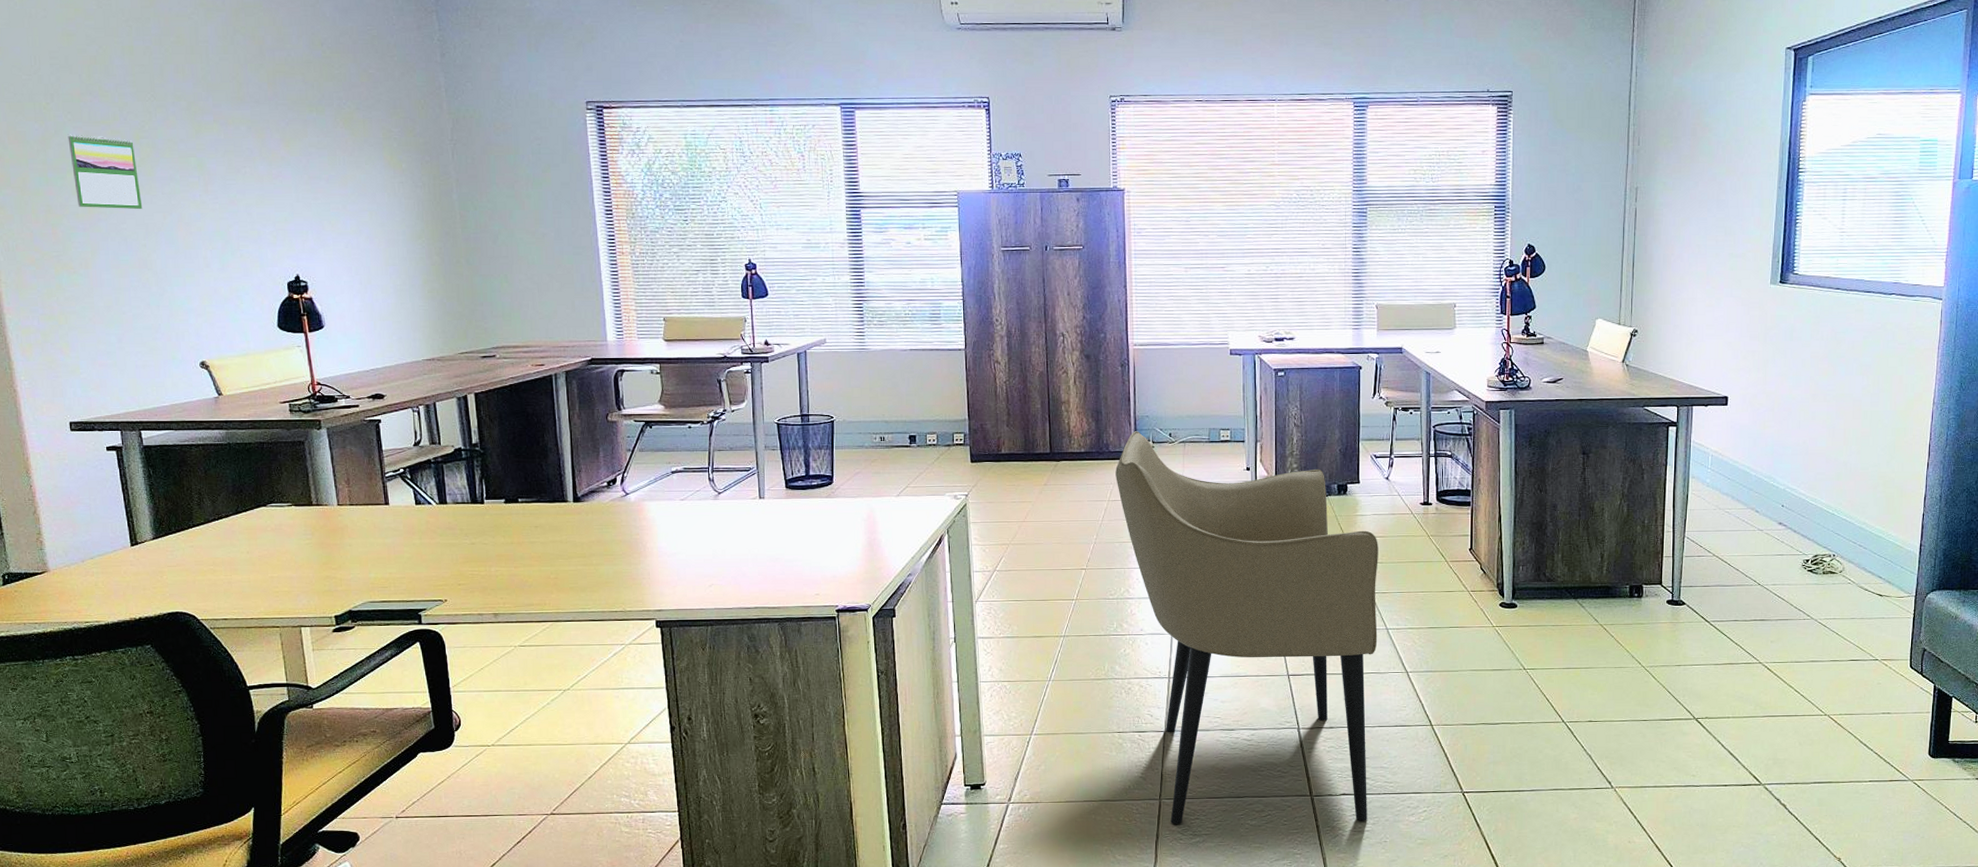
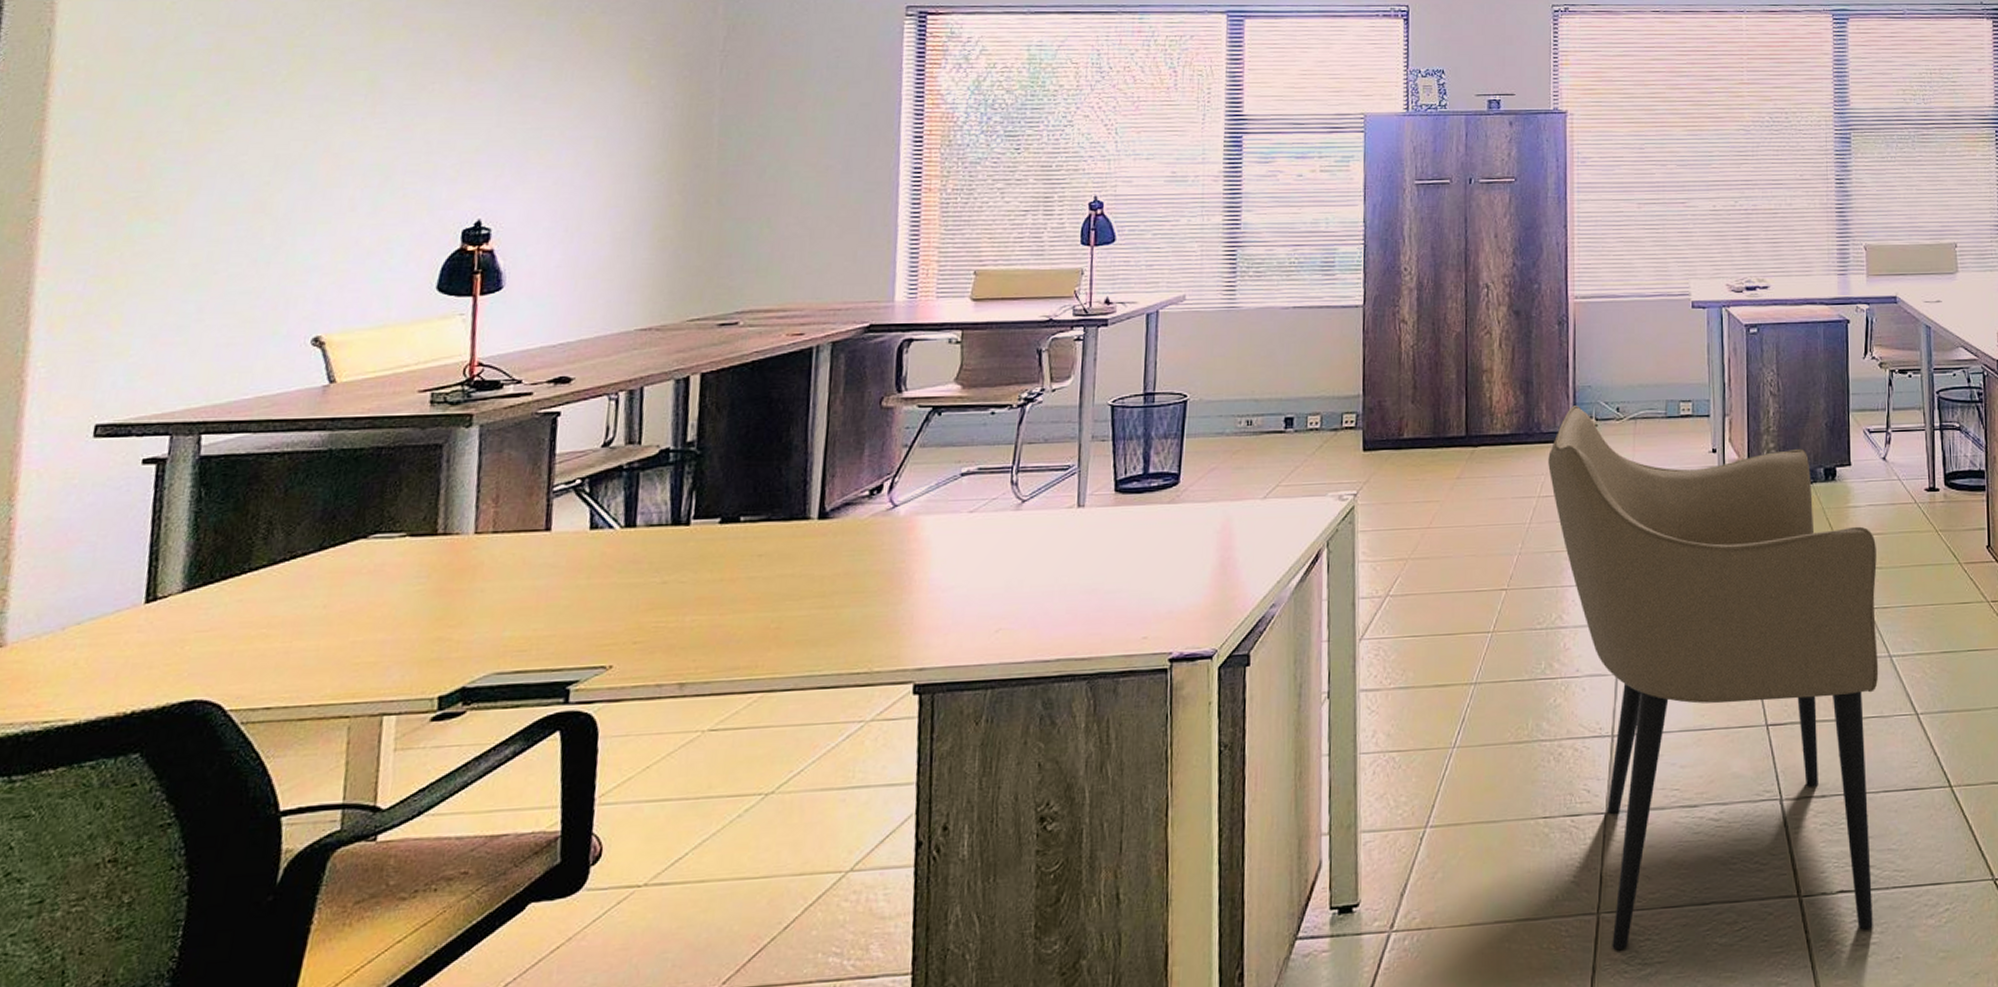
calendar: present [68,134,143,210] -> none [184,41,284,137]

